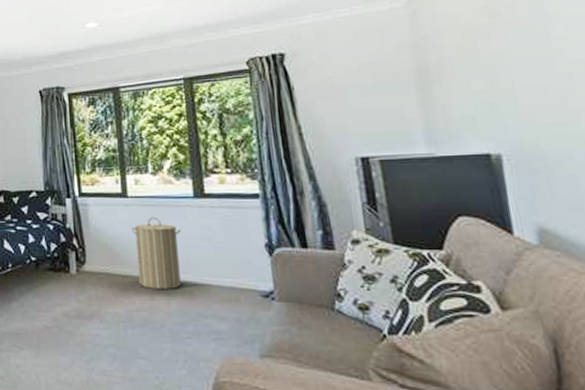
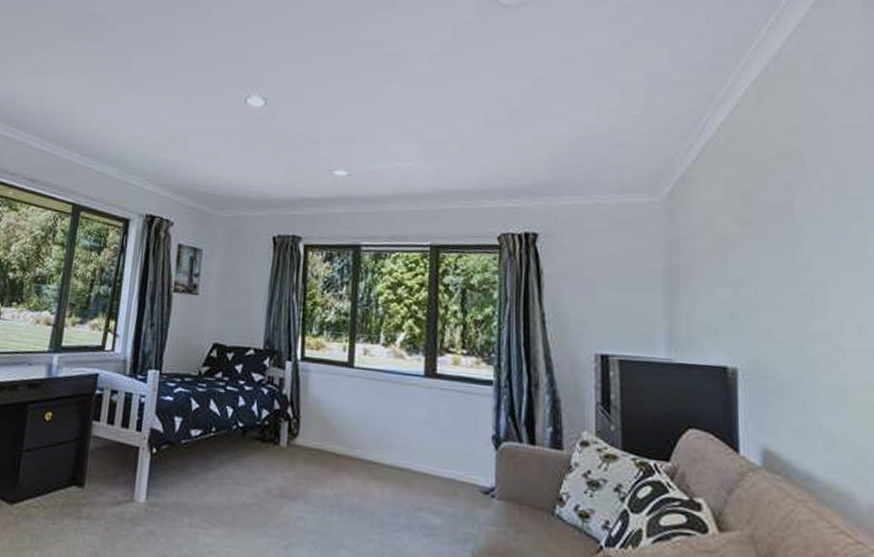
laundry hamper: present [131,217,181,289] -> none [353,393,406,475]

